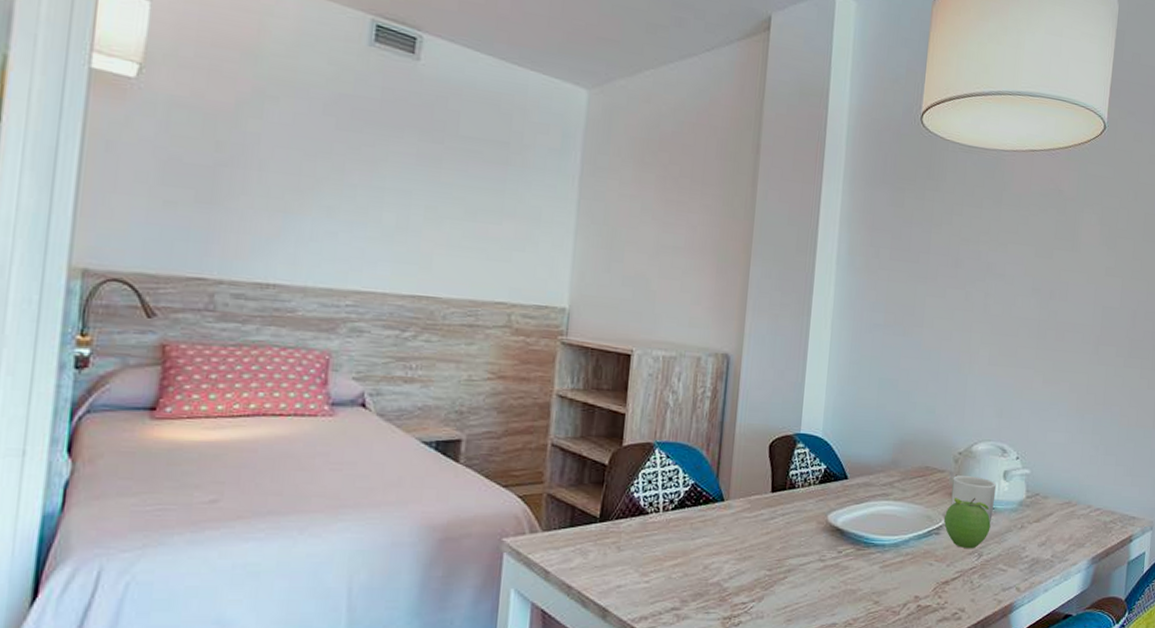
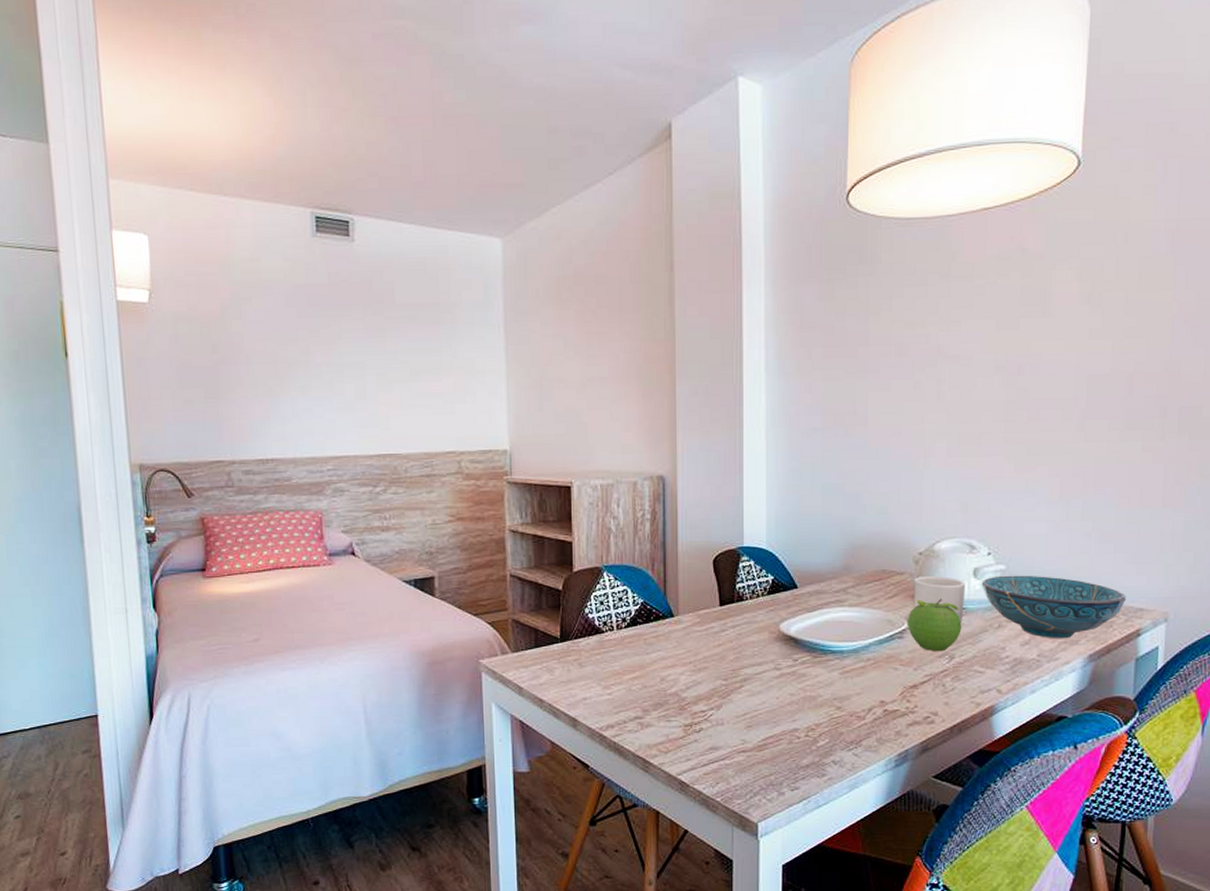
bowl: none [1009,479,1124,542] -> present [981,575,1127,639]

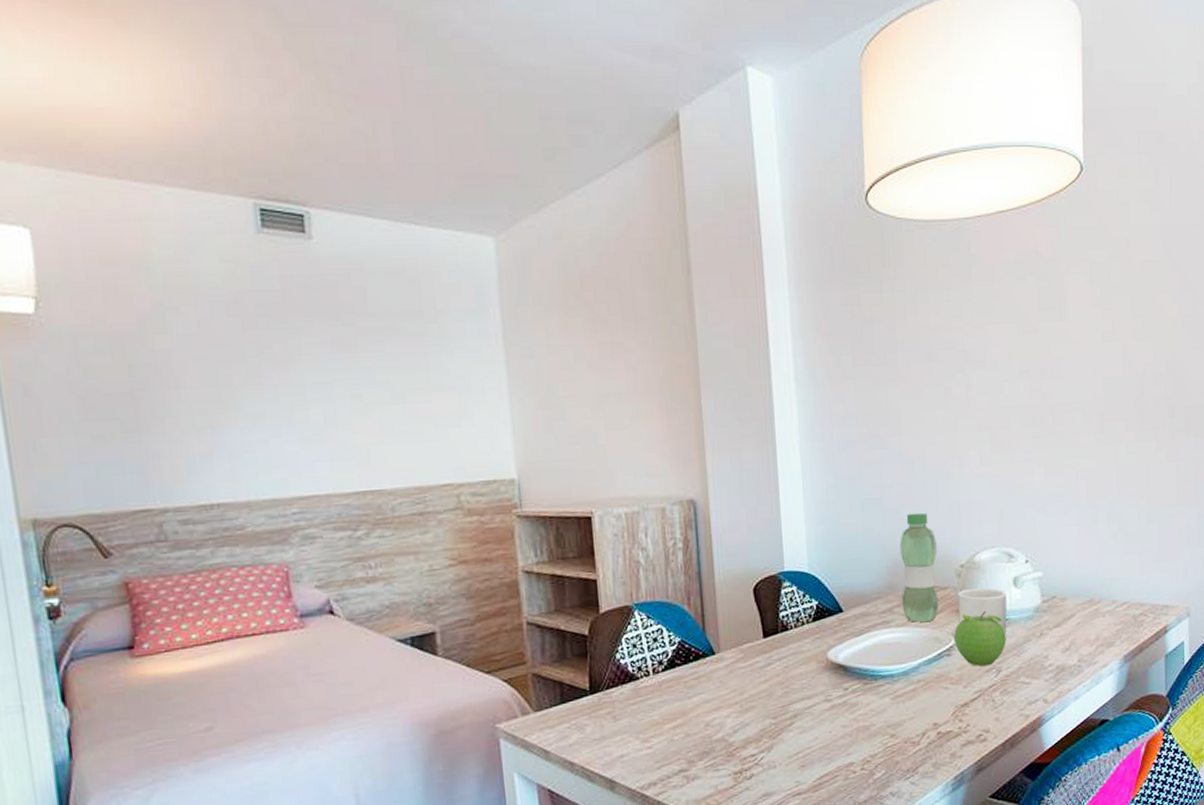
water bottle: none [857,500,896,605] -> present [899,512,939,623]
bowl: present [981,575,1127,639] -> none [1021,580,1154,643]

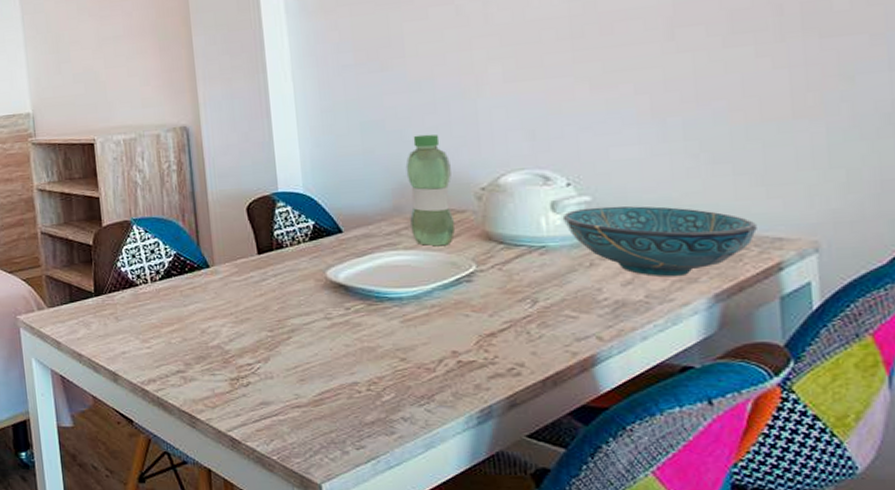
fruit: present [954,611,1006,667] -> none [475,236,544,296]
mug: present [958,588,1008,635] -> none [478,212,544,263]
bowl: none [1021,580,1154,643] -> present [562,206,759,277]

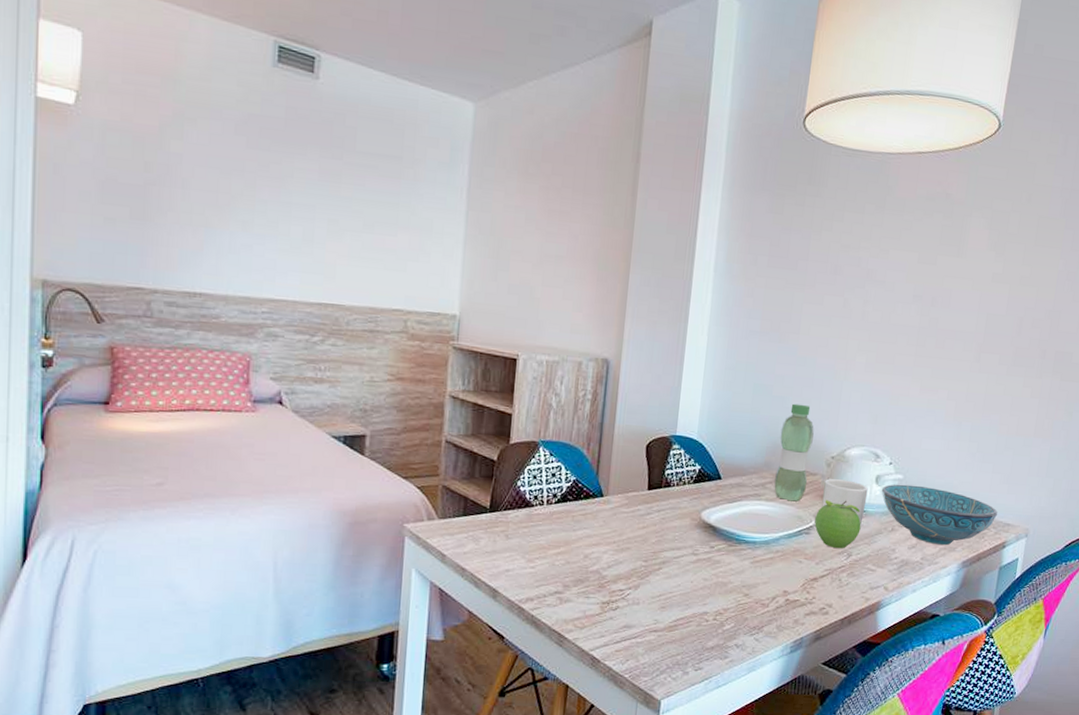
fruit: none [475,236,544,296] -> present [814,500,861,549]
mug: none [478,212,544,263] -> present [822,479,868,525]

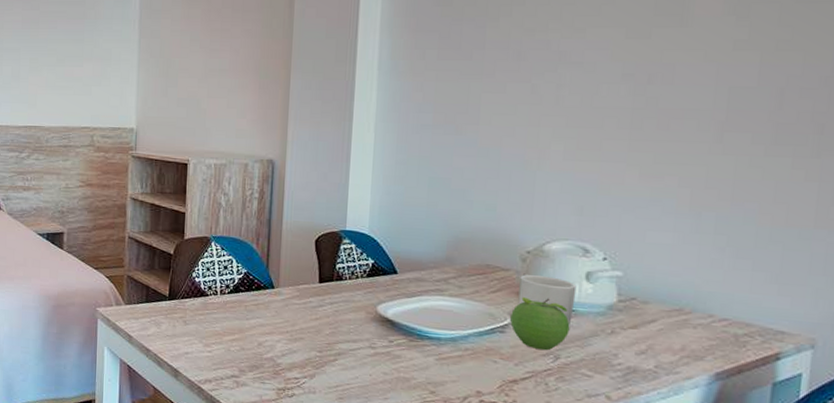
water bottle: present [774,403,814,502] -> none [458,196,503,298]
bowl: present [881,484,998,546] -> none [594,281,766,354]

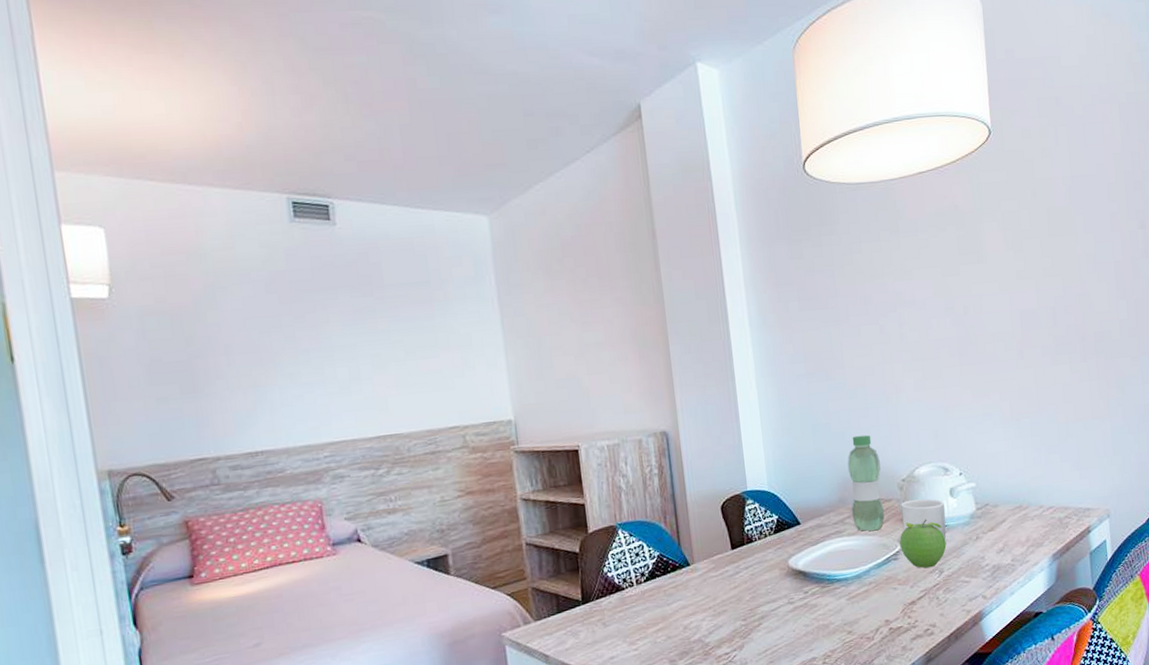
water bottle: none [458,196,503,298] -> present [847,434,885,532]

